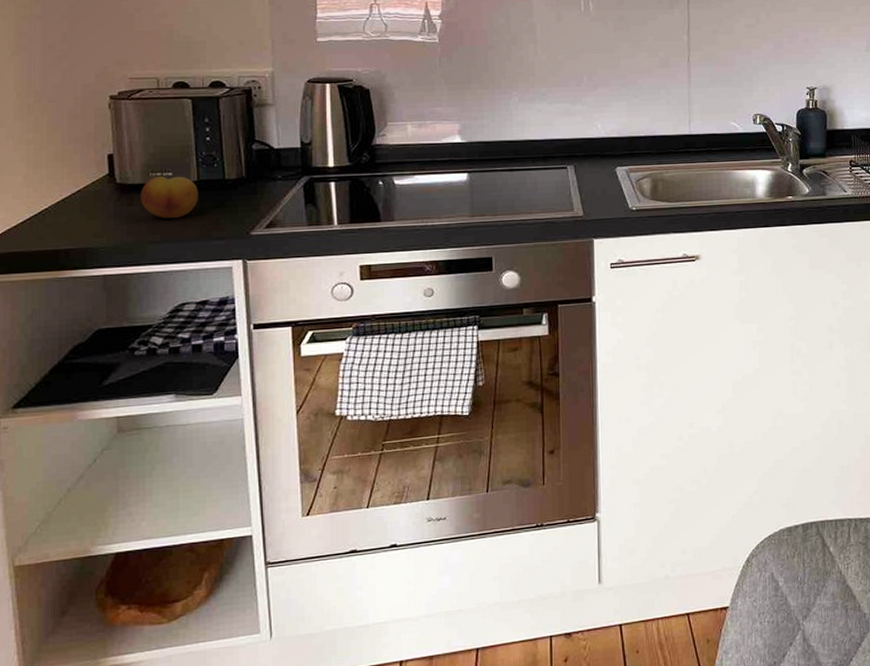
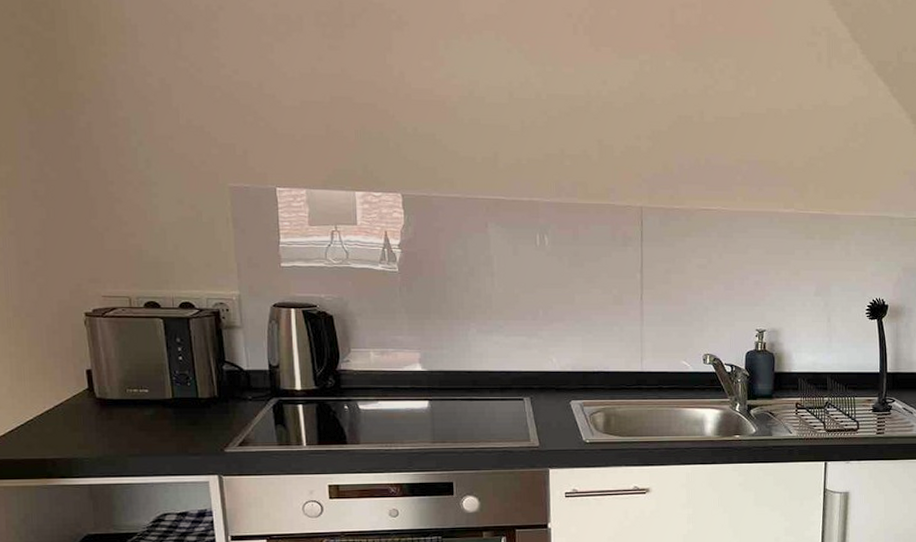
fruit: present [141,176,198,218] -> none [119,393,174,433]

